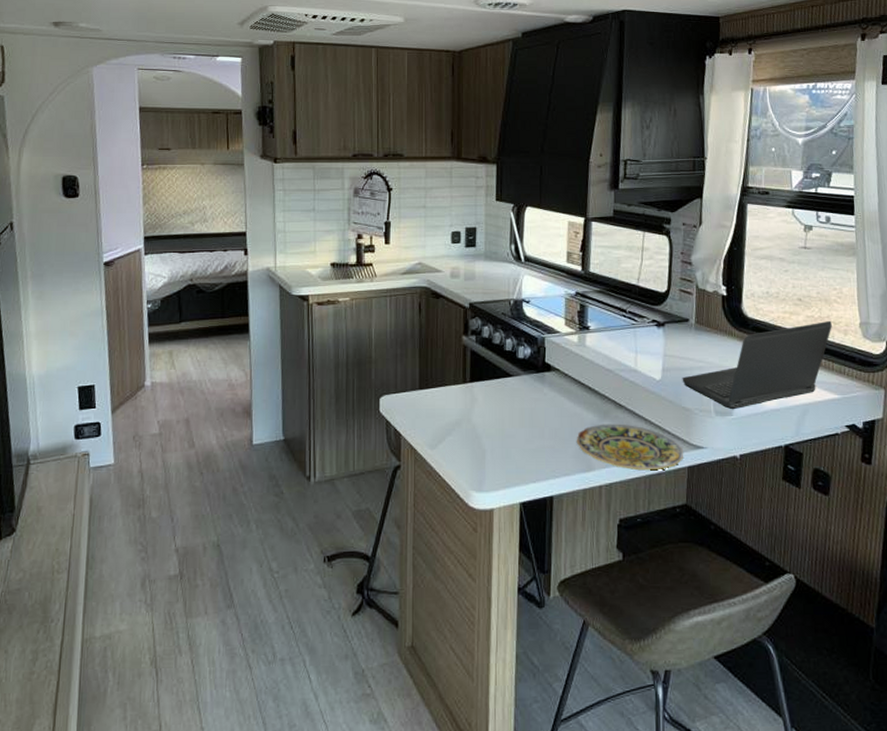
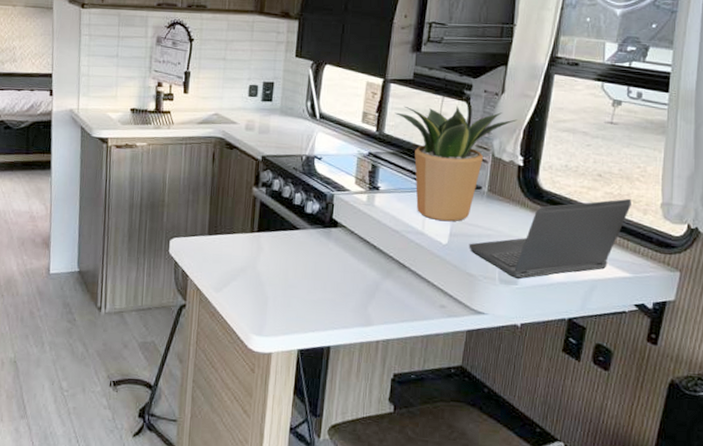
plate: present [576,424,683,471] -> none [357,282,463,332]
potted plant: none [598,239,717,357] -> present [395,105,518,222]

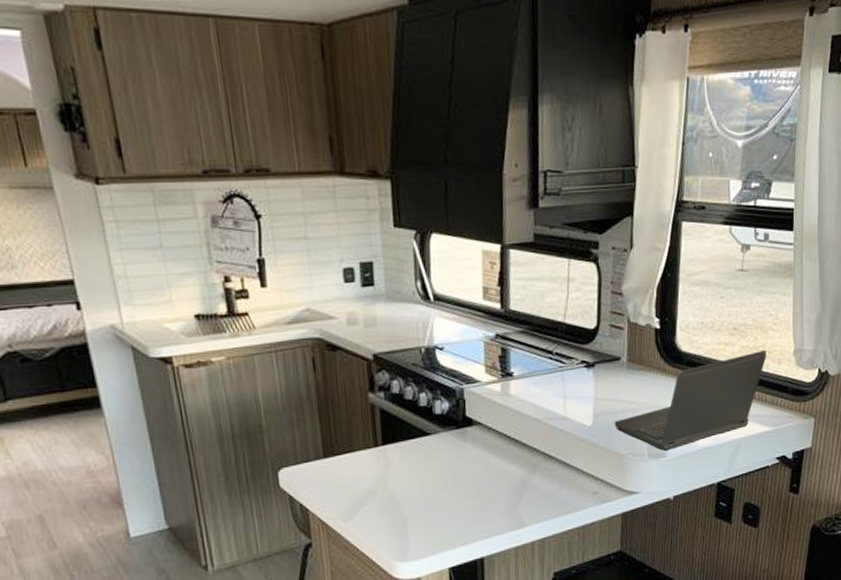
potted plant: present [395,105,518,222] -> none [519,267,650,402]

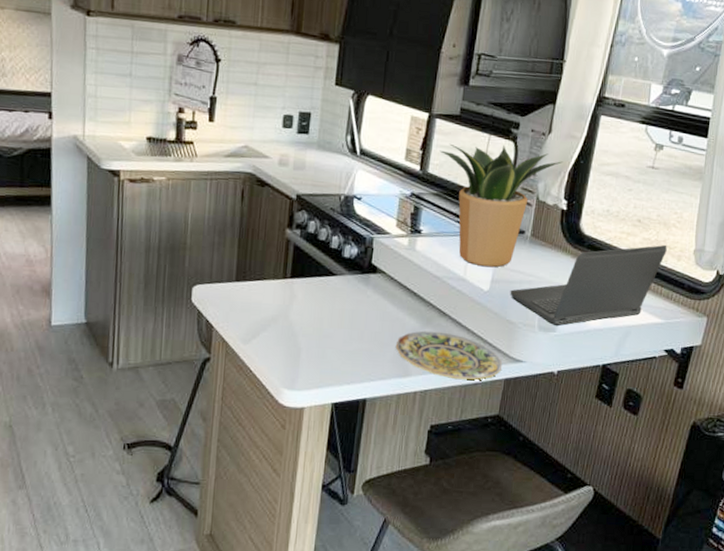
plate: none [505,475,617,523] -> present [395,330,502,381]
potted plant: none [519,267,650,402] -> present [440,143,564,268]

